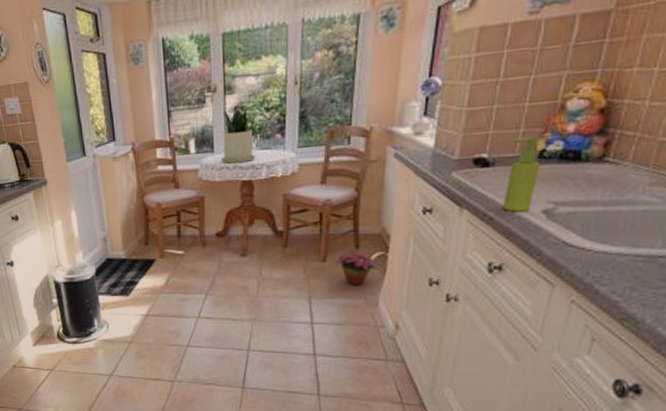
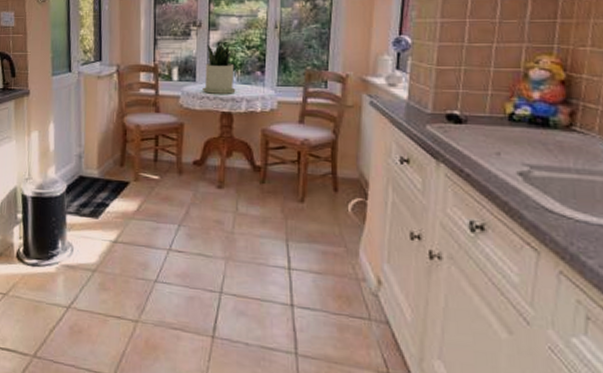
flower arrangement: present [334,251,379,286] -> none [312,194,358,232]
soap dispenser: present [503,137,541,212] -> none [479,99,511,171]

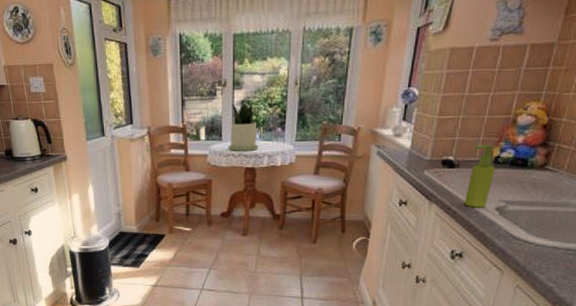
soap dispenser: none [479,99,511,171] -> present [465,145,496,208]

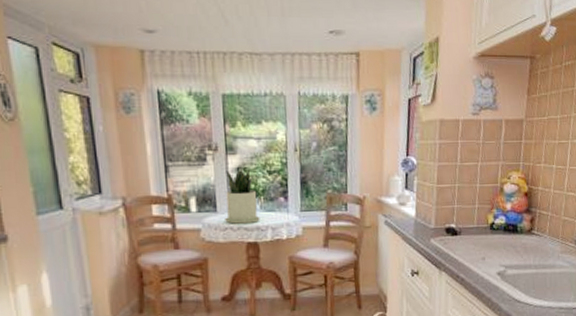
soap dispenser: present [465,145,496,208] -> none [470,212,492,274]

